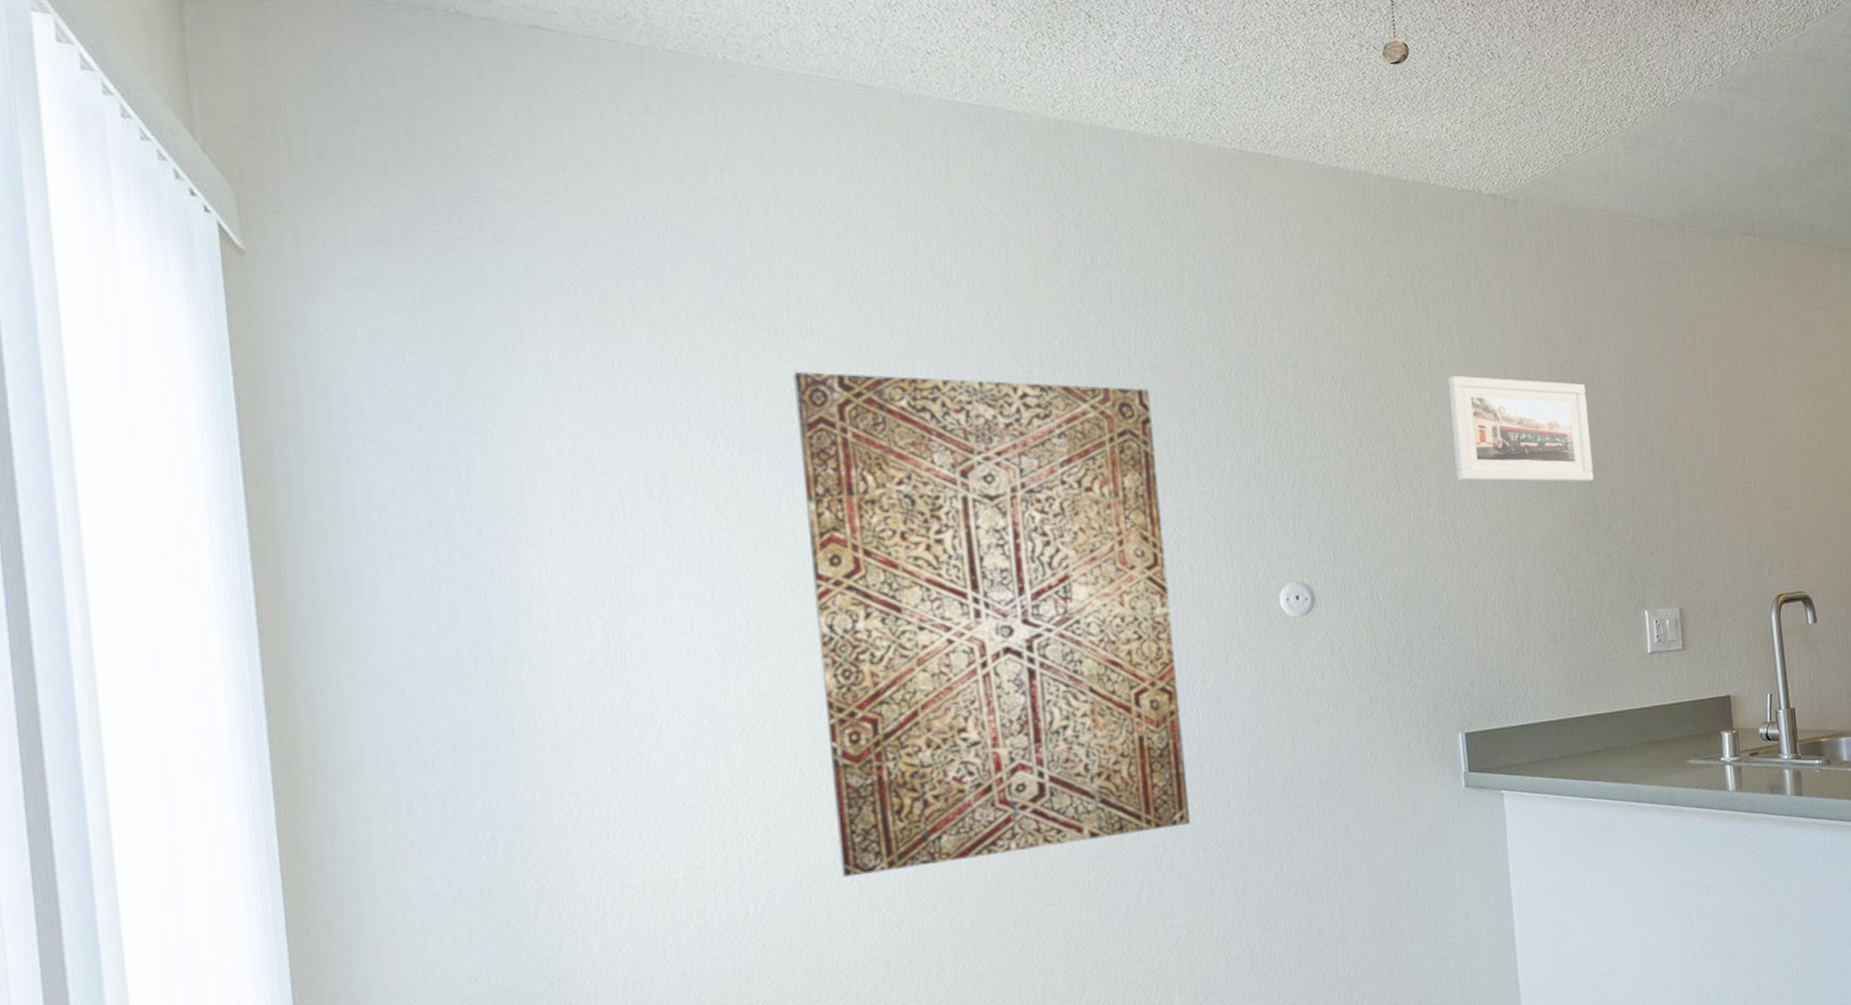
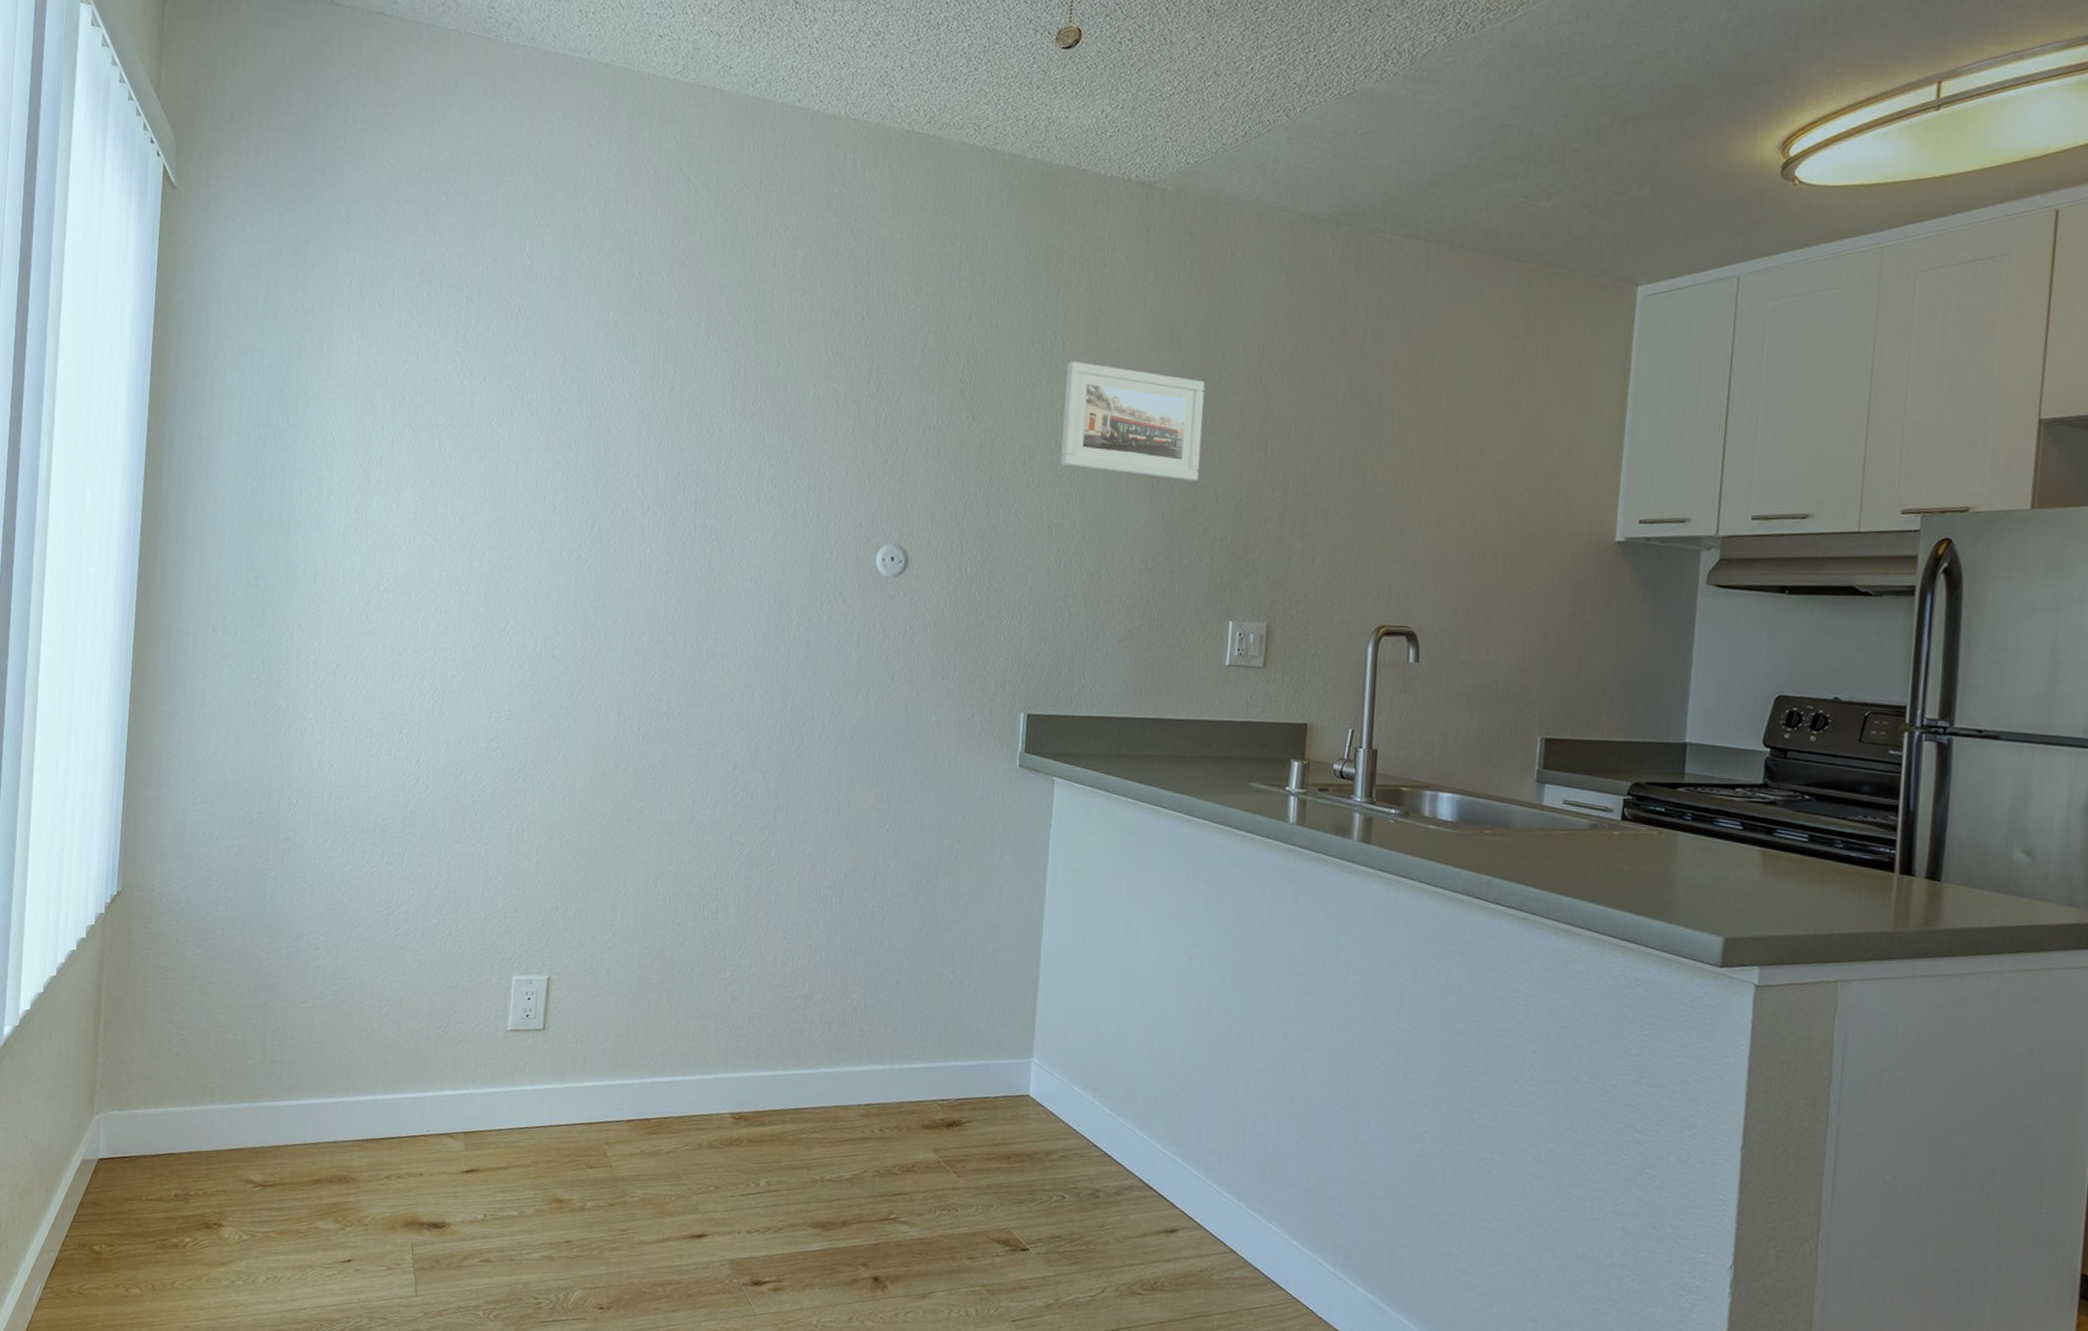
wall art: present [793,372,1190,878] -> none [490,310,794,753]

